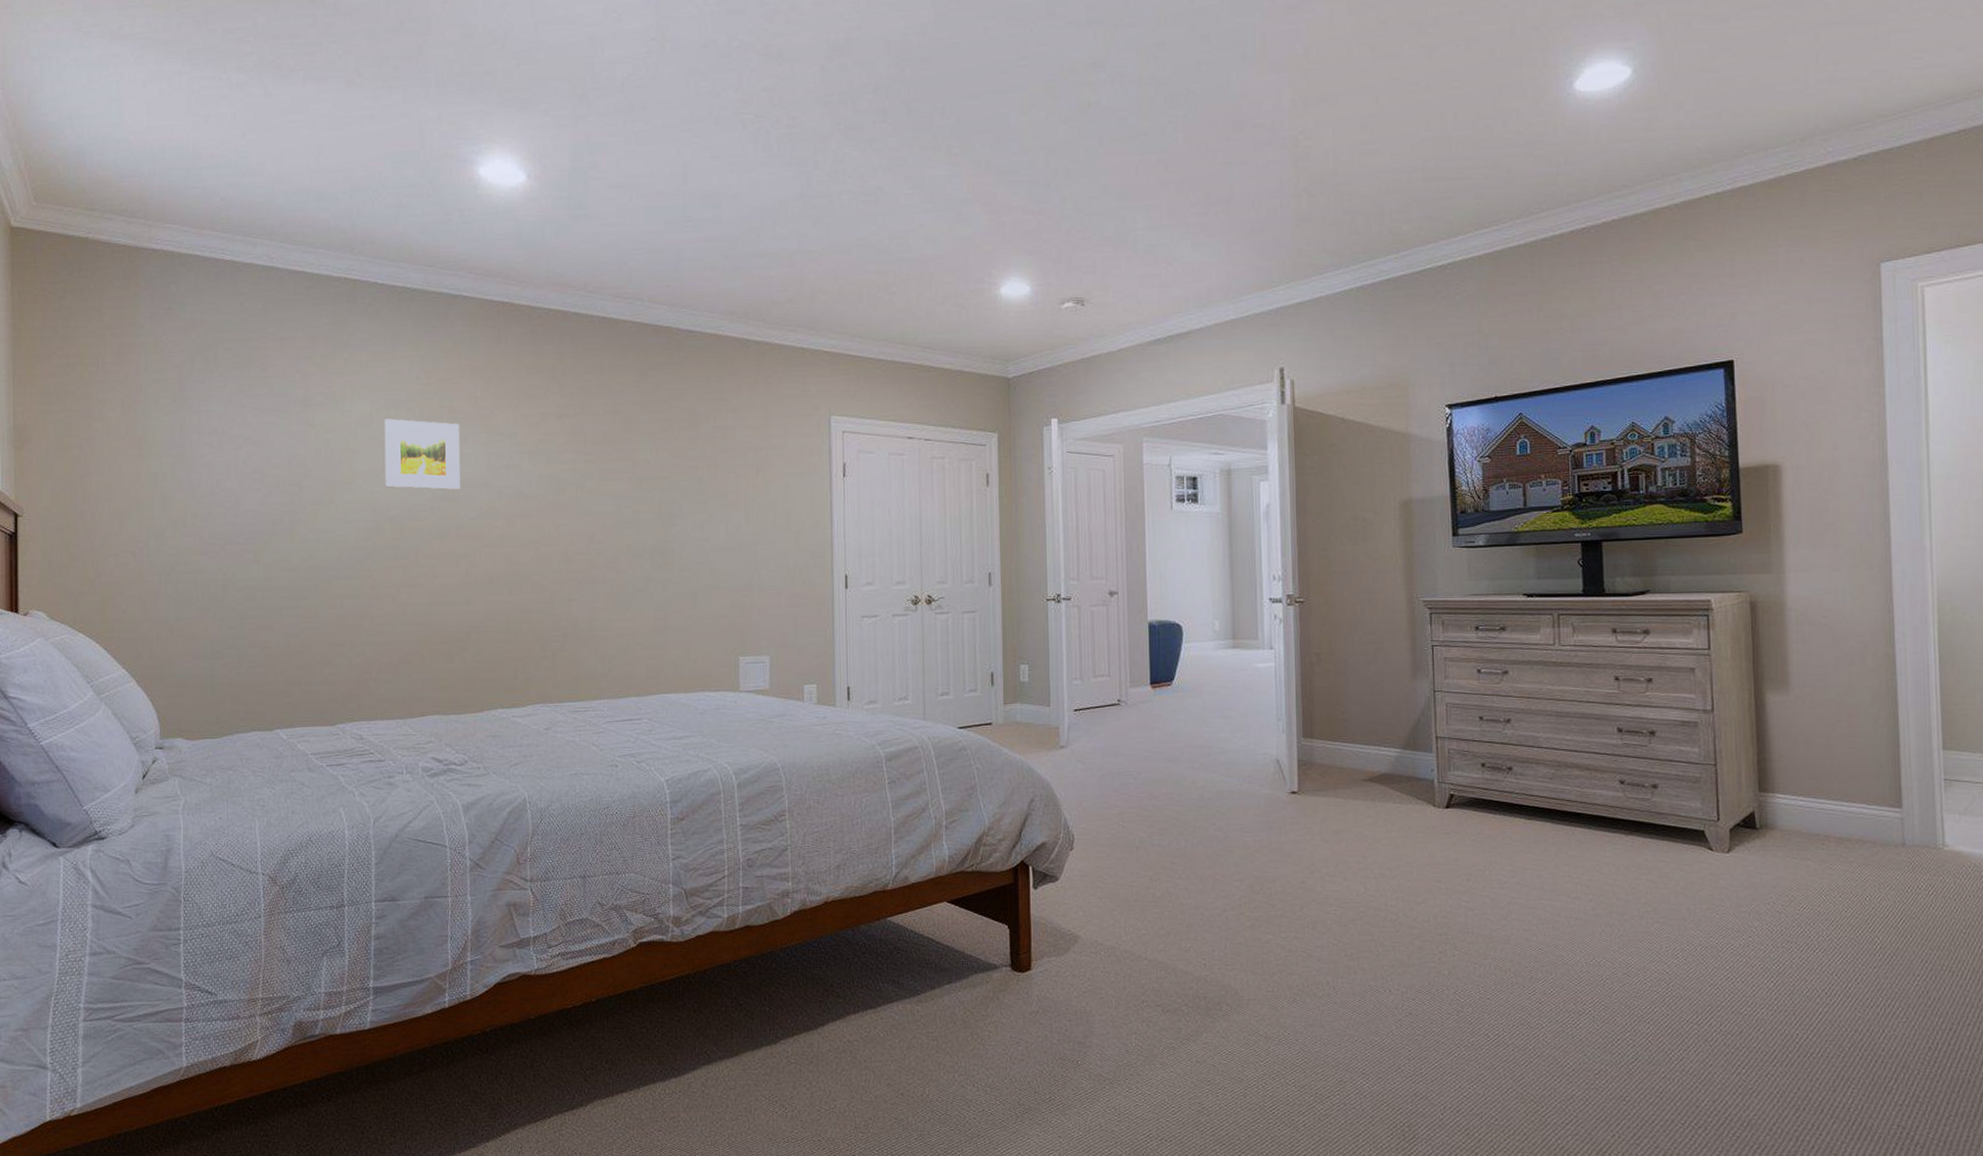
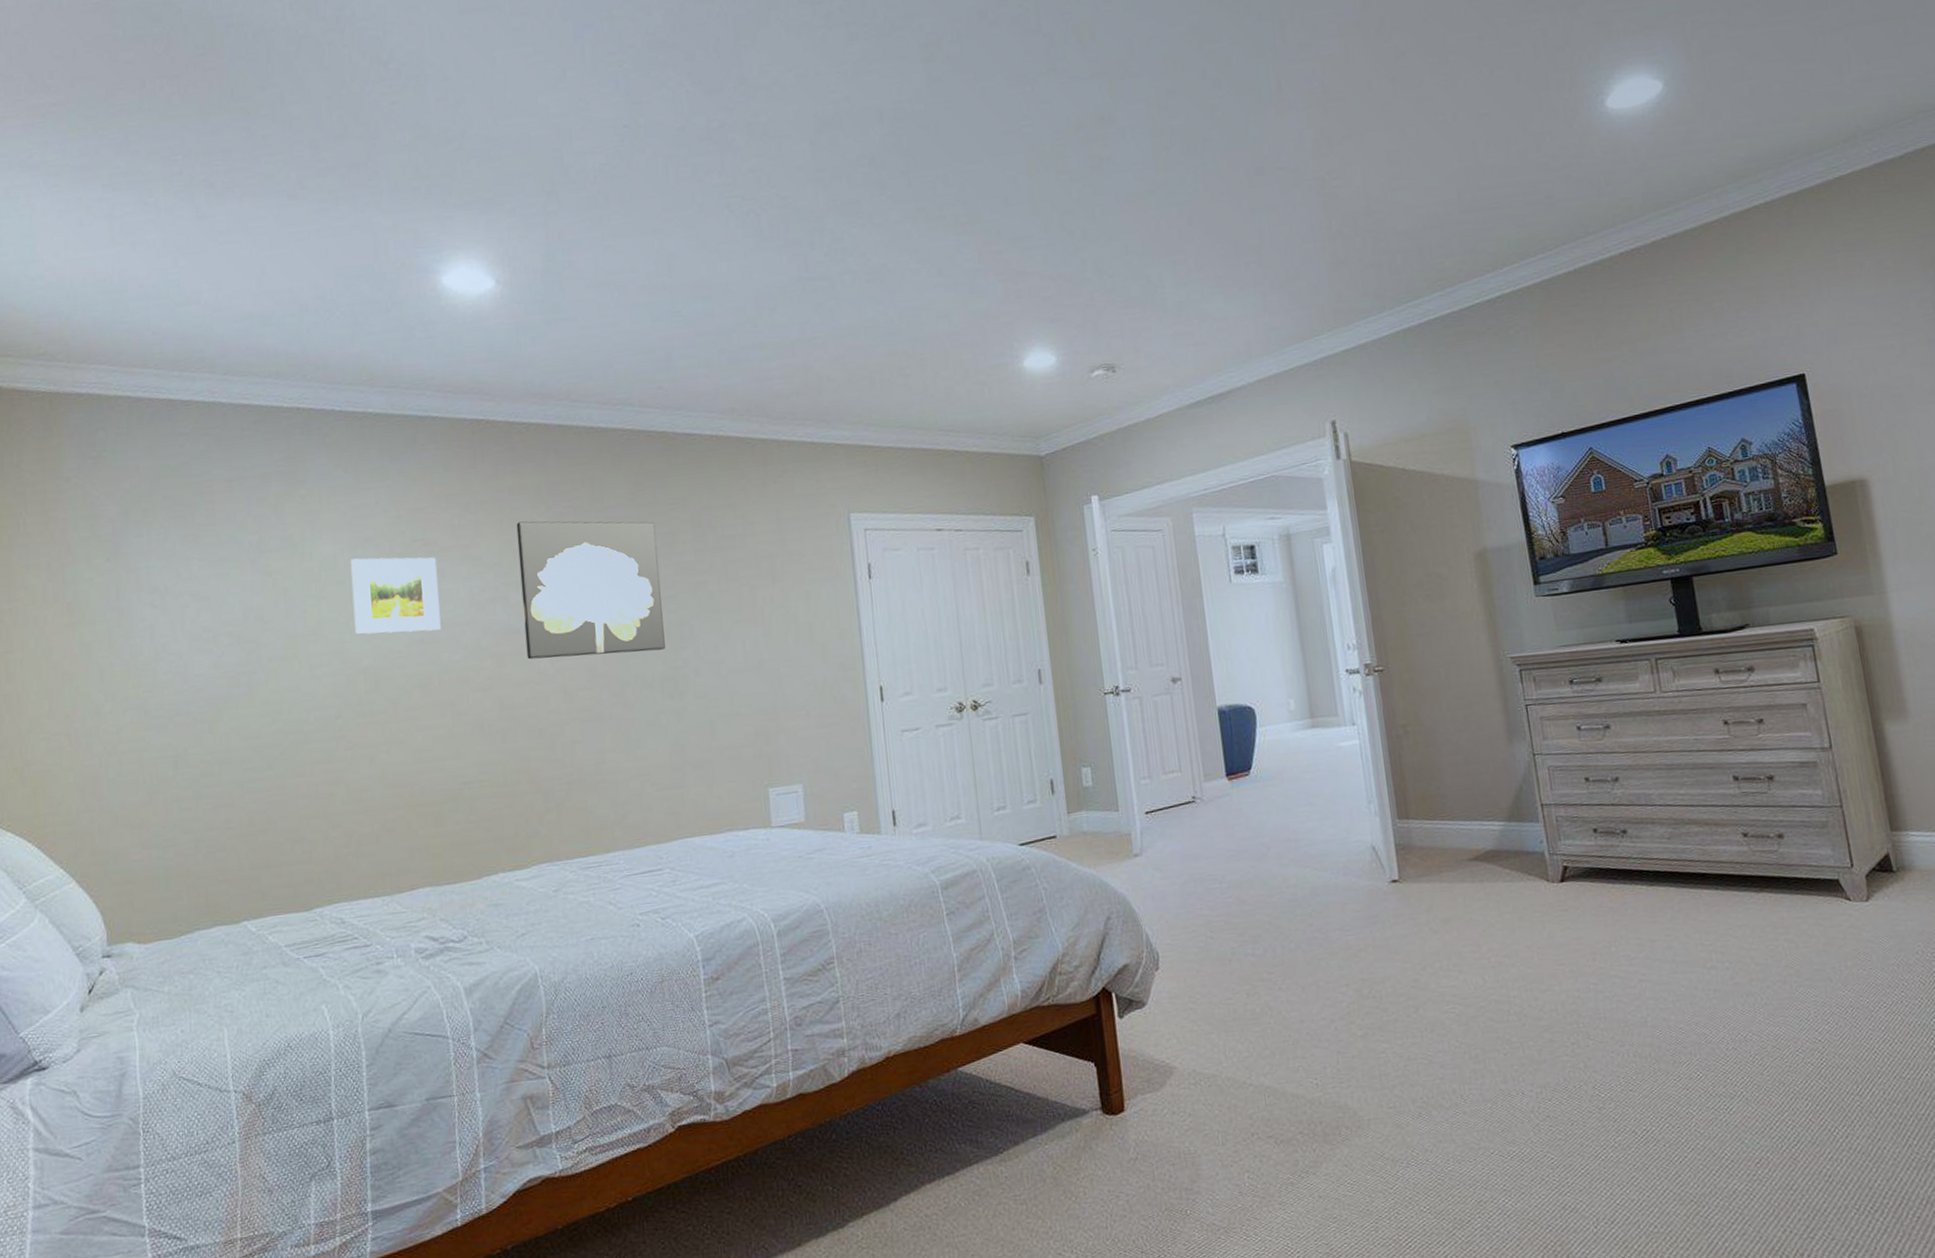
wall art: none [532,398,657,525] -> present [516,521,665,660]

